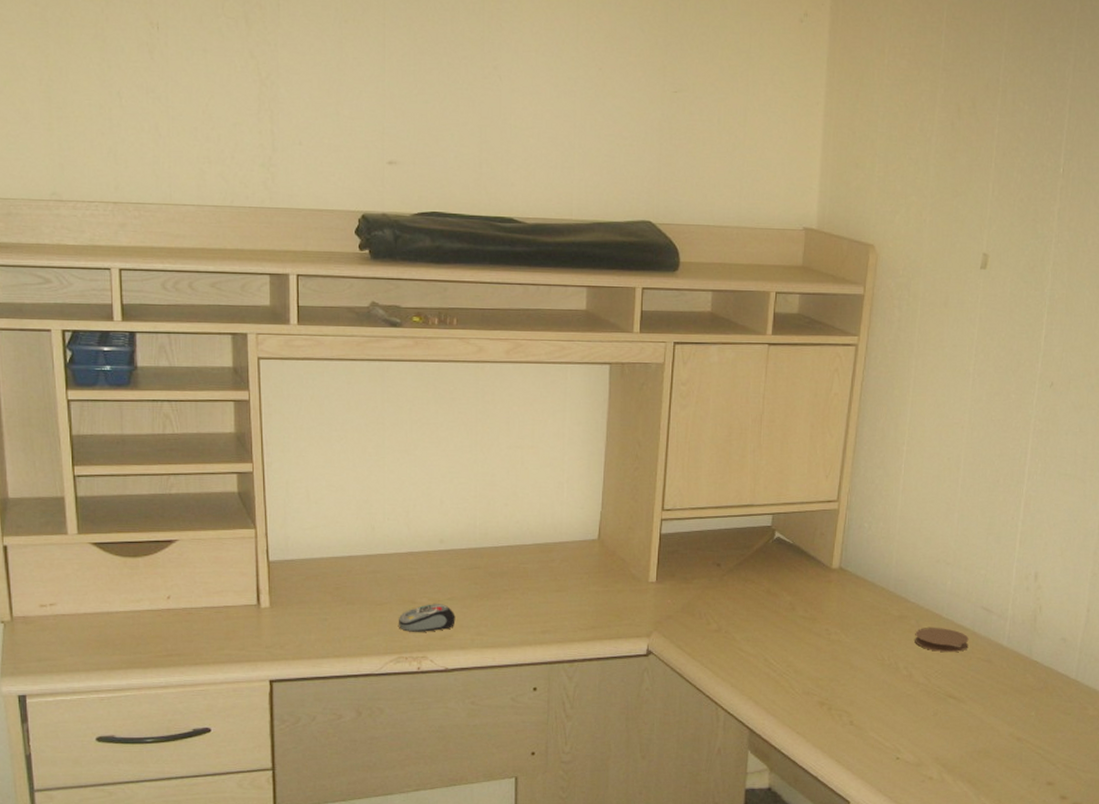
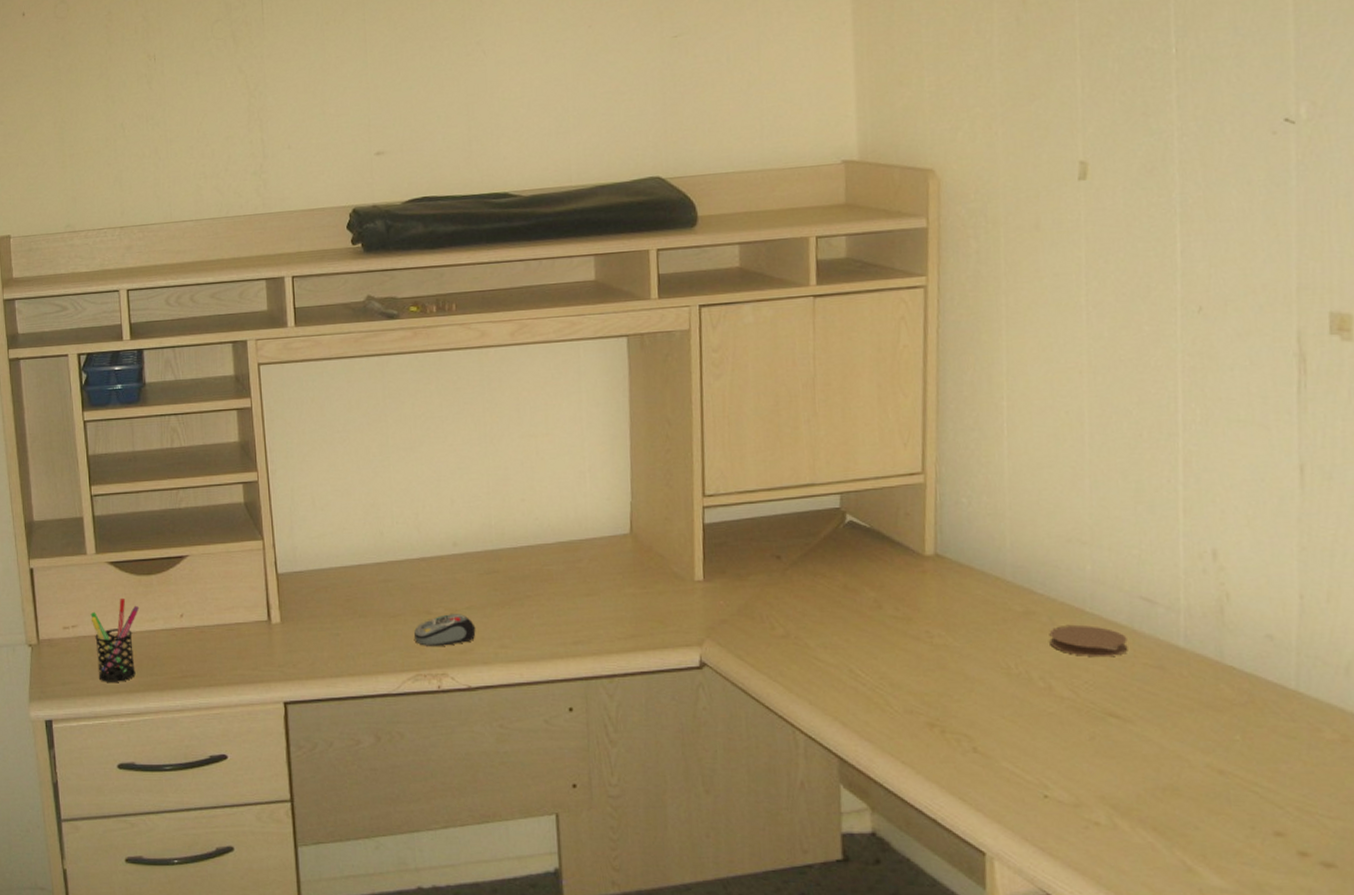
pen holder: none [70,578,124,659] -> present [90,597,140,682]

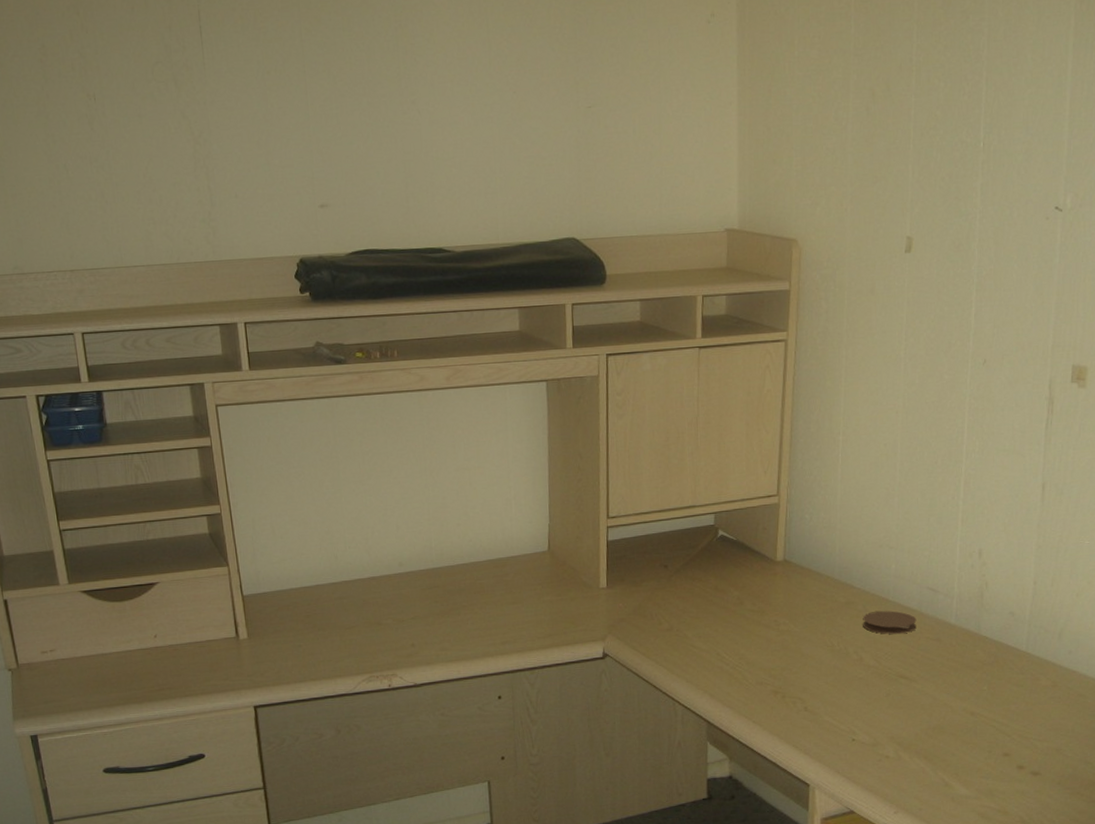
pen holder: present [90,597,140,682] -> none [67,622,115,699]
computer mouse: present [414,614,476,646] -> none [367,623,420,652]

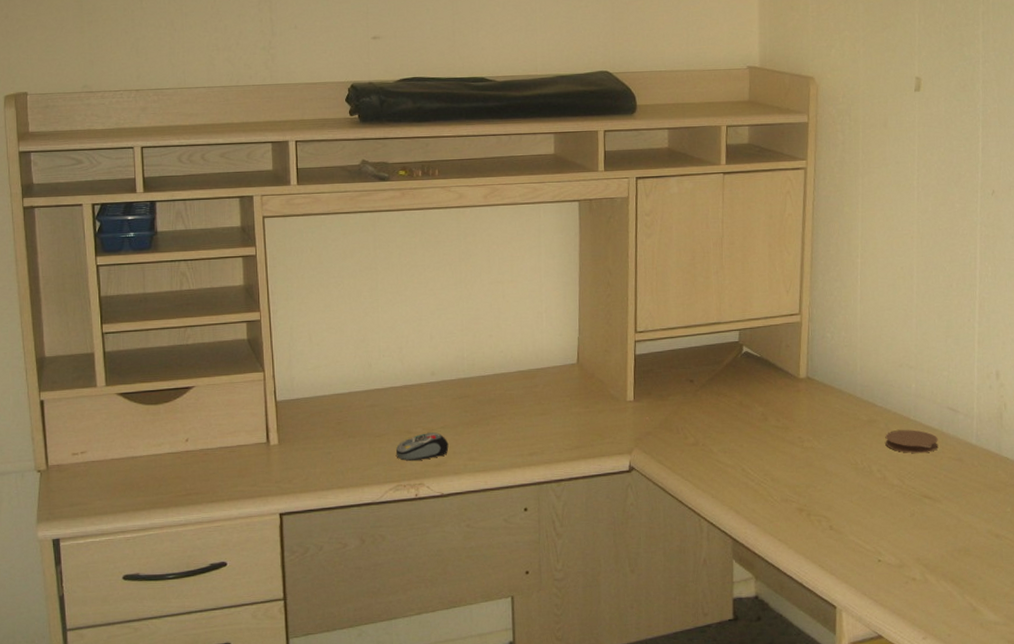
computer mouse: none [367,623,420,652] -> present [396,432,449,461]

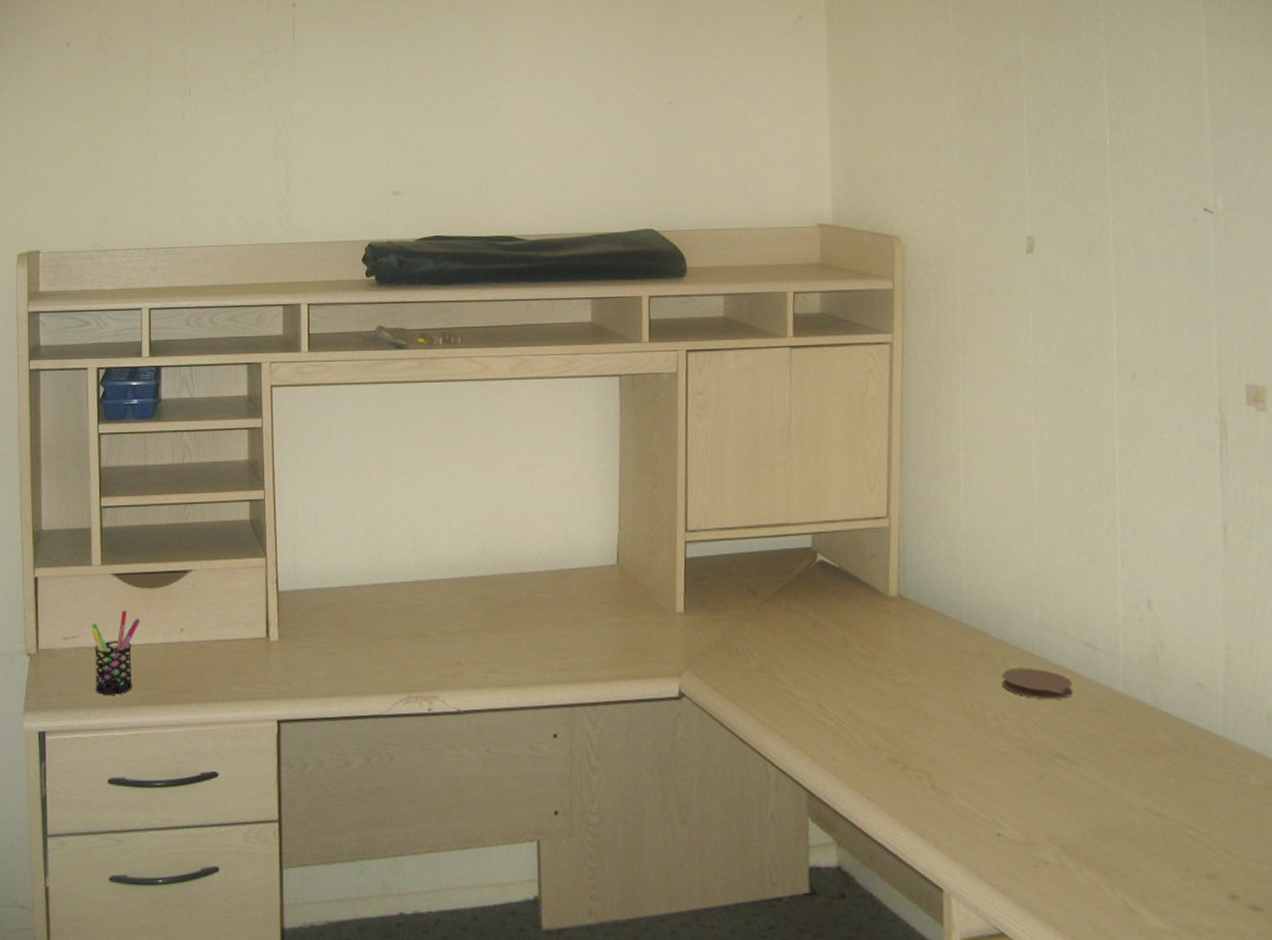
pen holder: none [99,425,147,502] -> present [91,610,141,695]
computer mouse: present [396,432,449,461] -> none [408,637,467,669]

